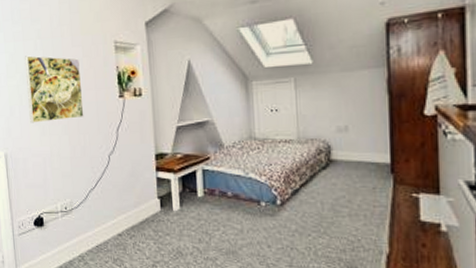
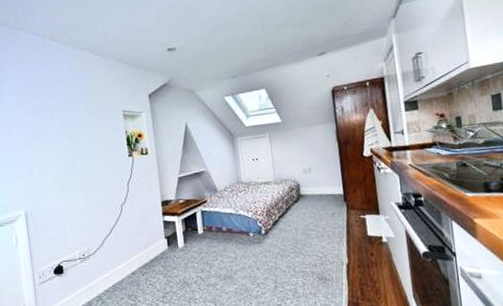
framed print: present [24,55,84,123] -> none [42,125,98,184]

